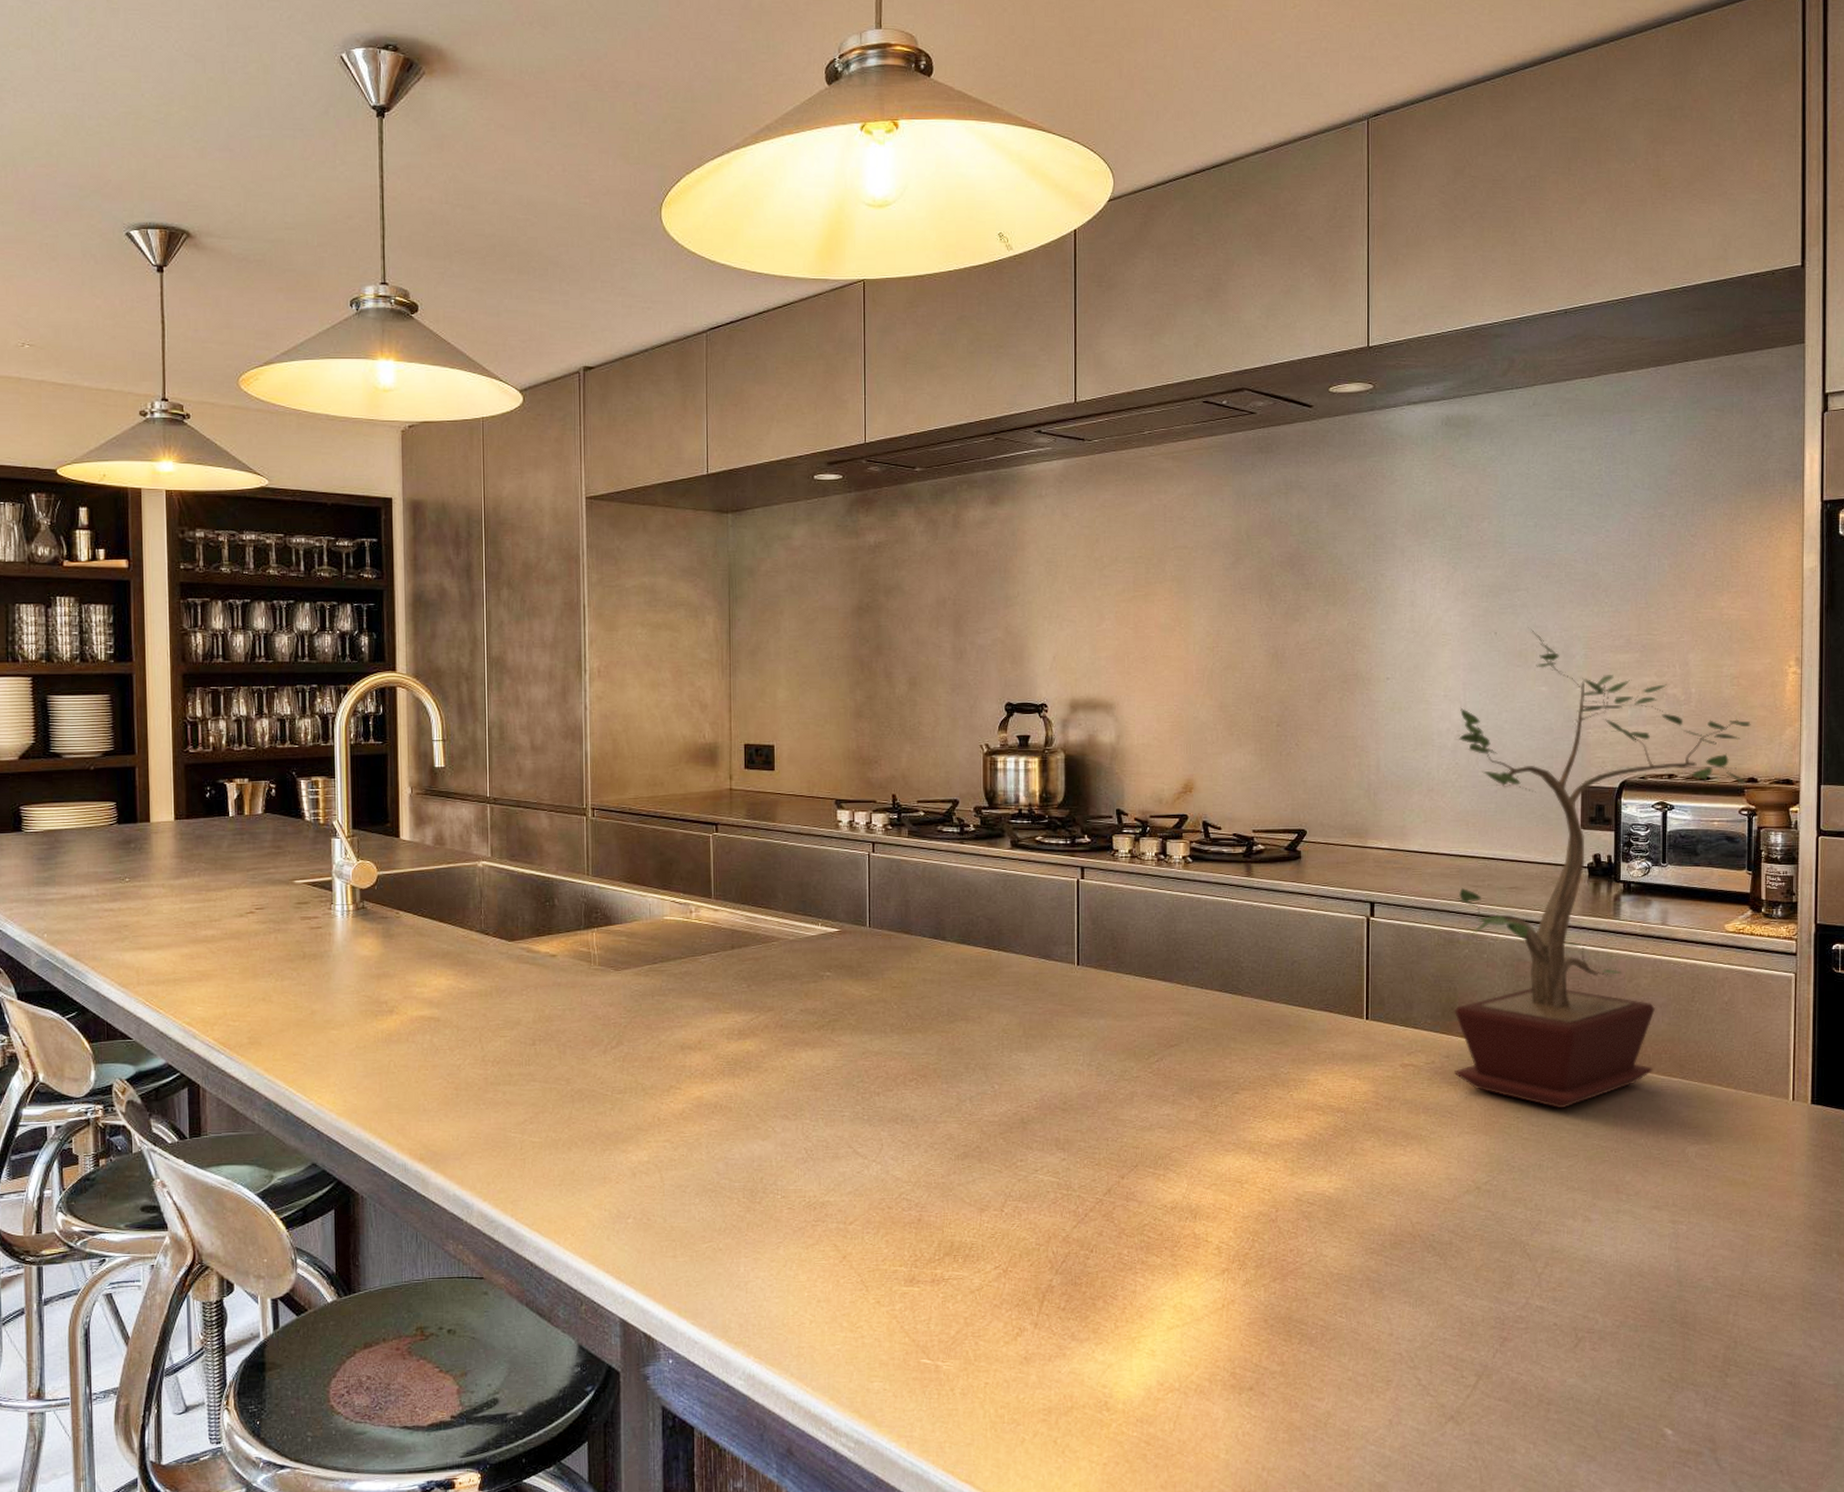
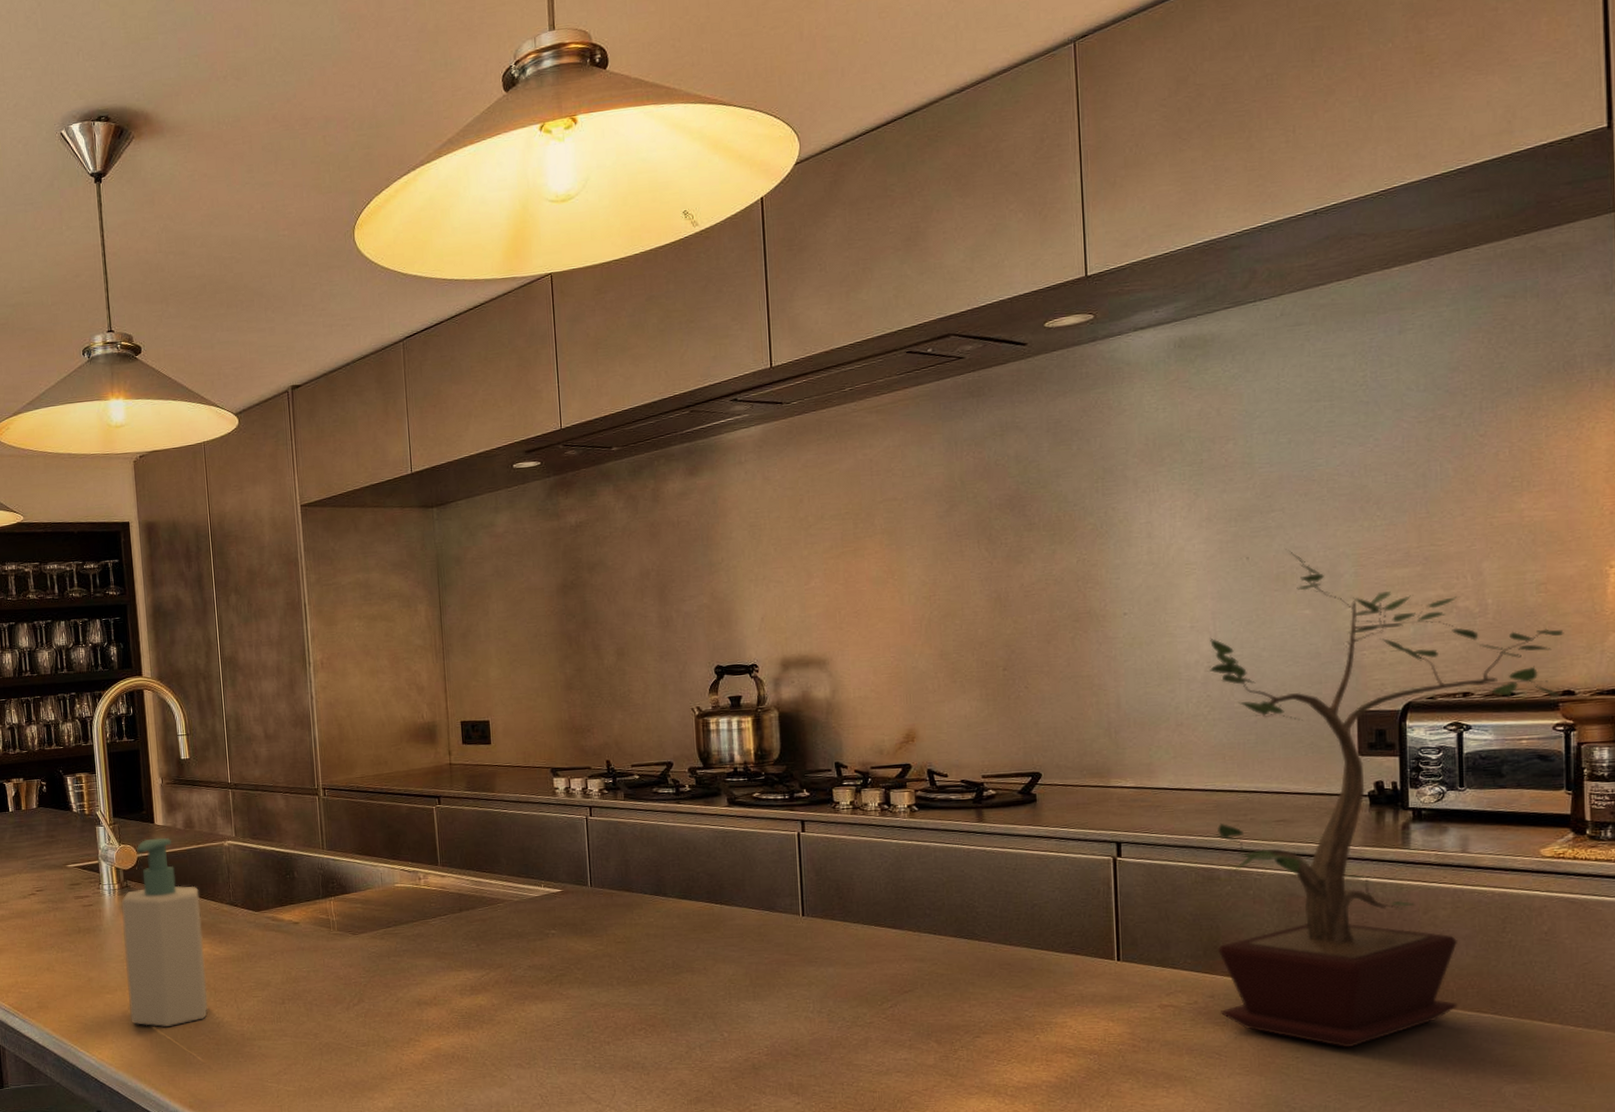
soap bottle: none [355,854,449,1069] -> present [121,837,208,1027]

